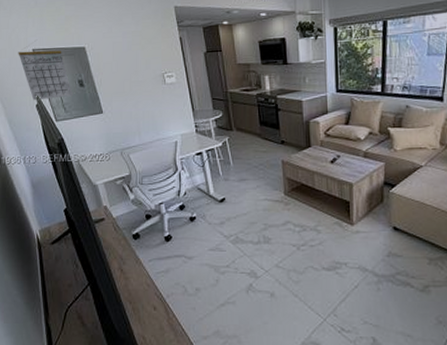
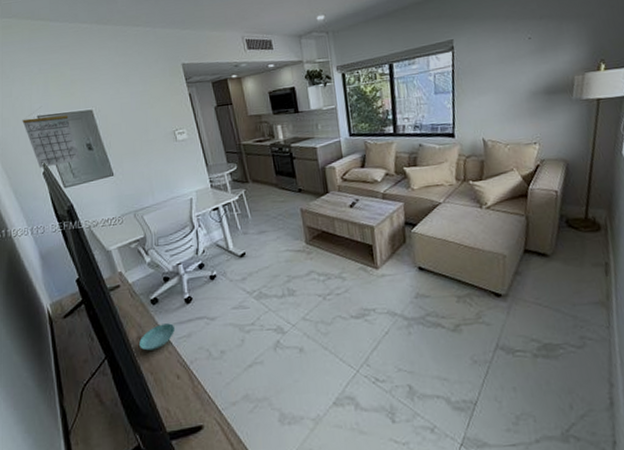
saucer: none [120,258,155,281] -> present [139,323,176,351]

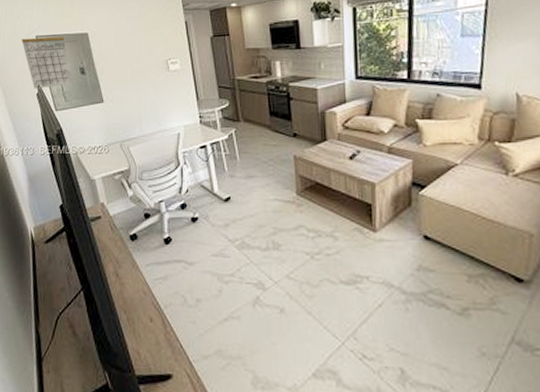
saucer: present [139,323,176,351] -> none [115,262,152,288]

